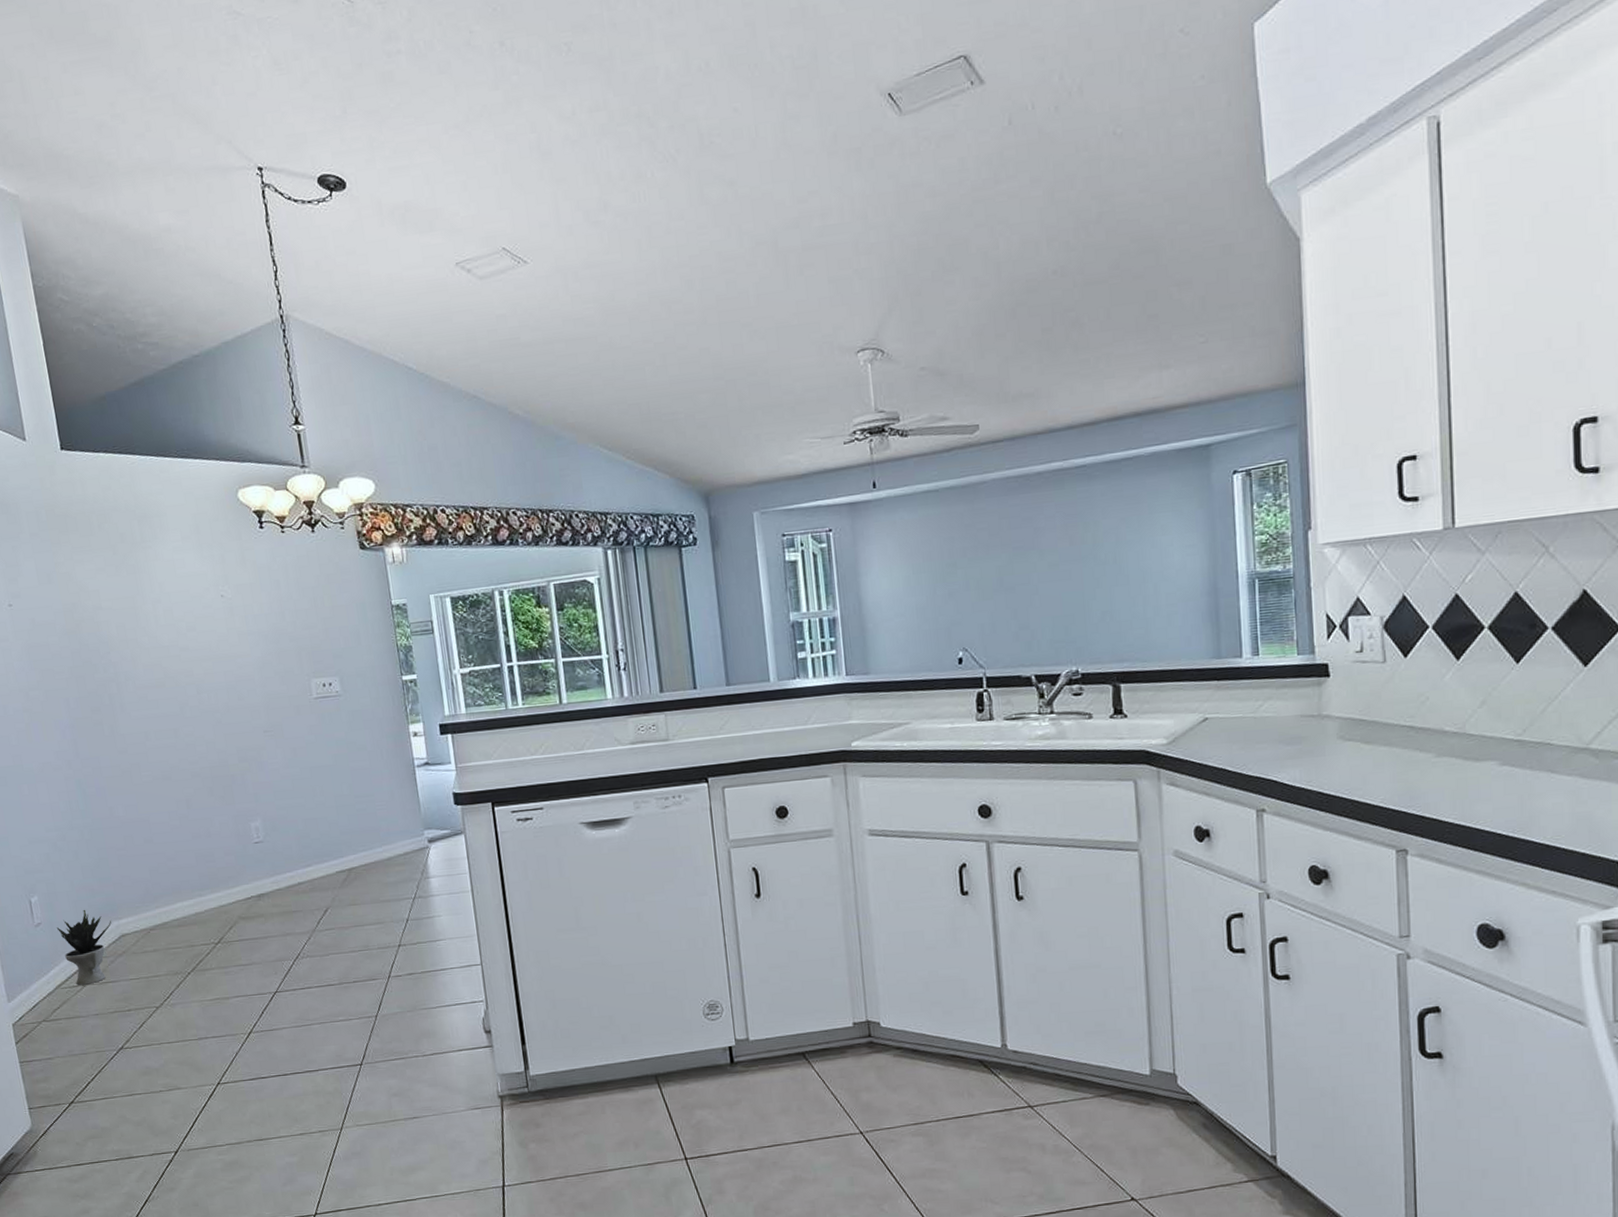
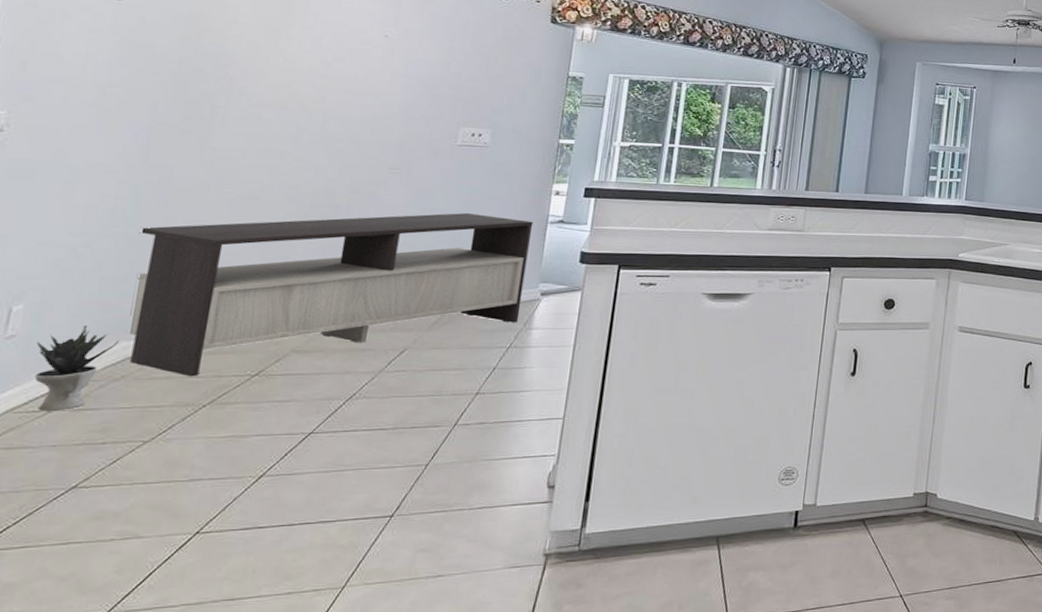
tv stand: none [94,766,416,949] -> present [127,213,534,377]

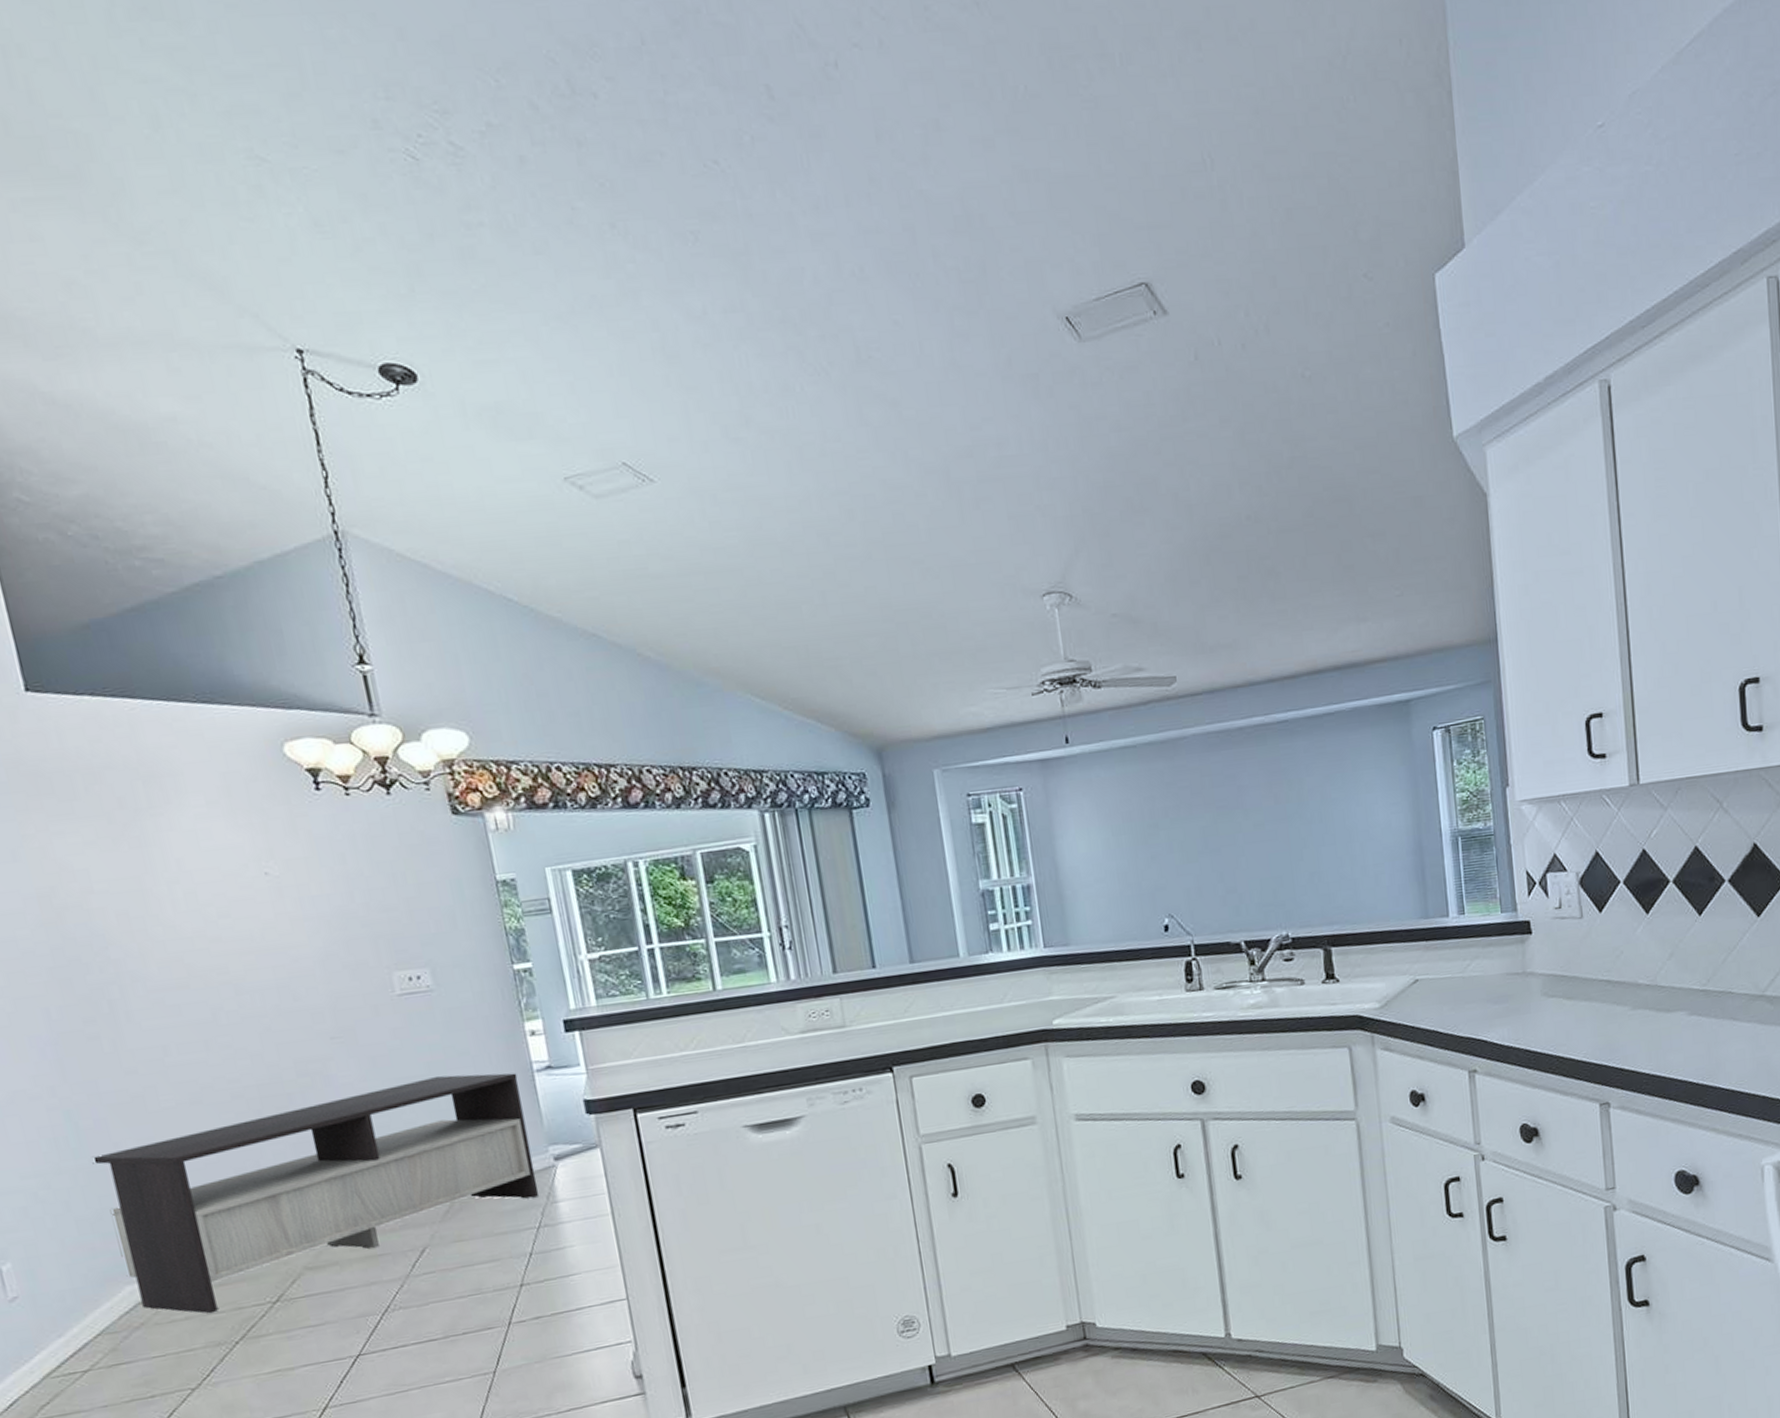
potted plant: present [35,325,120,411] -> none [41,1274,124,1372]

